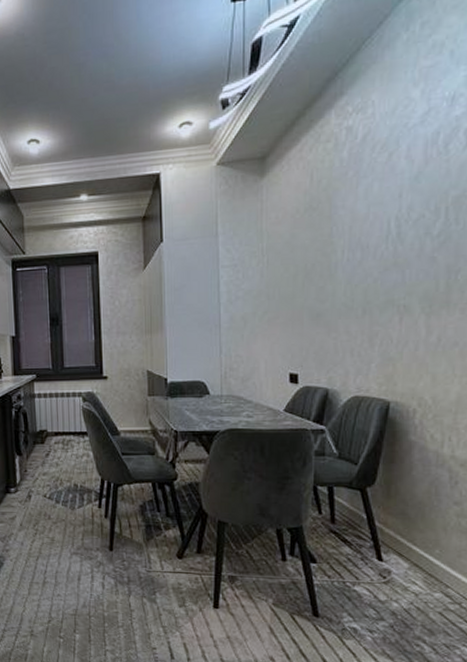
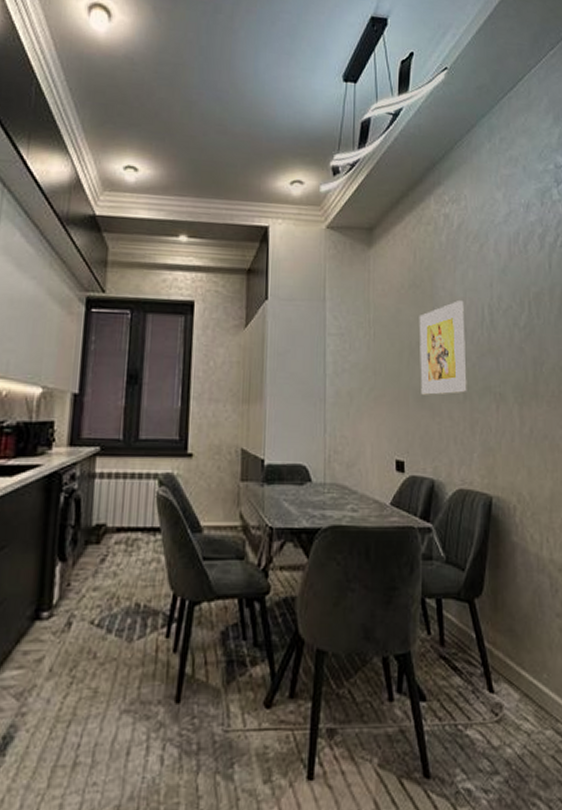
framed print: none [315,217,368,313] -> present [419,301,467,395]

